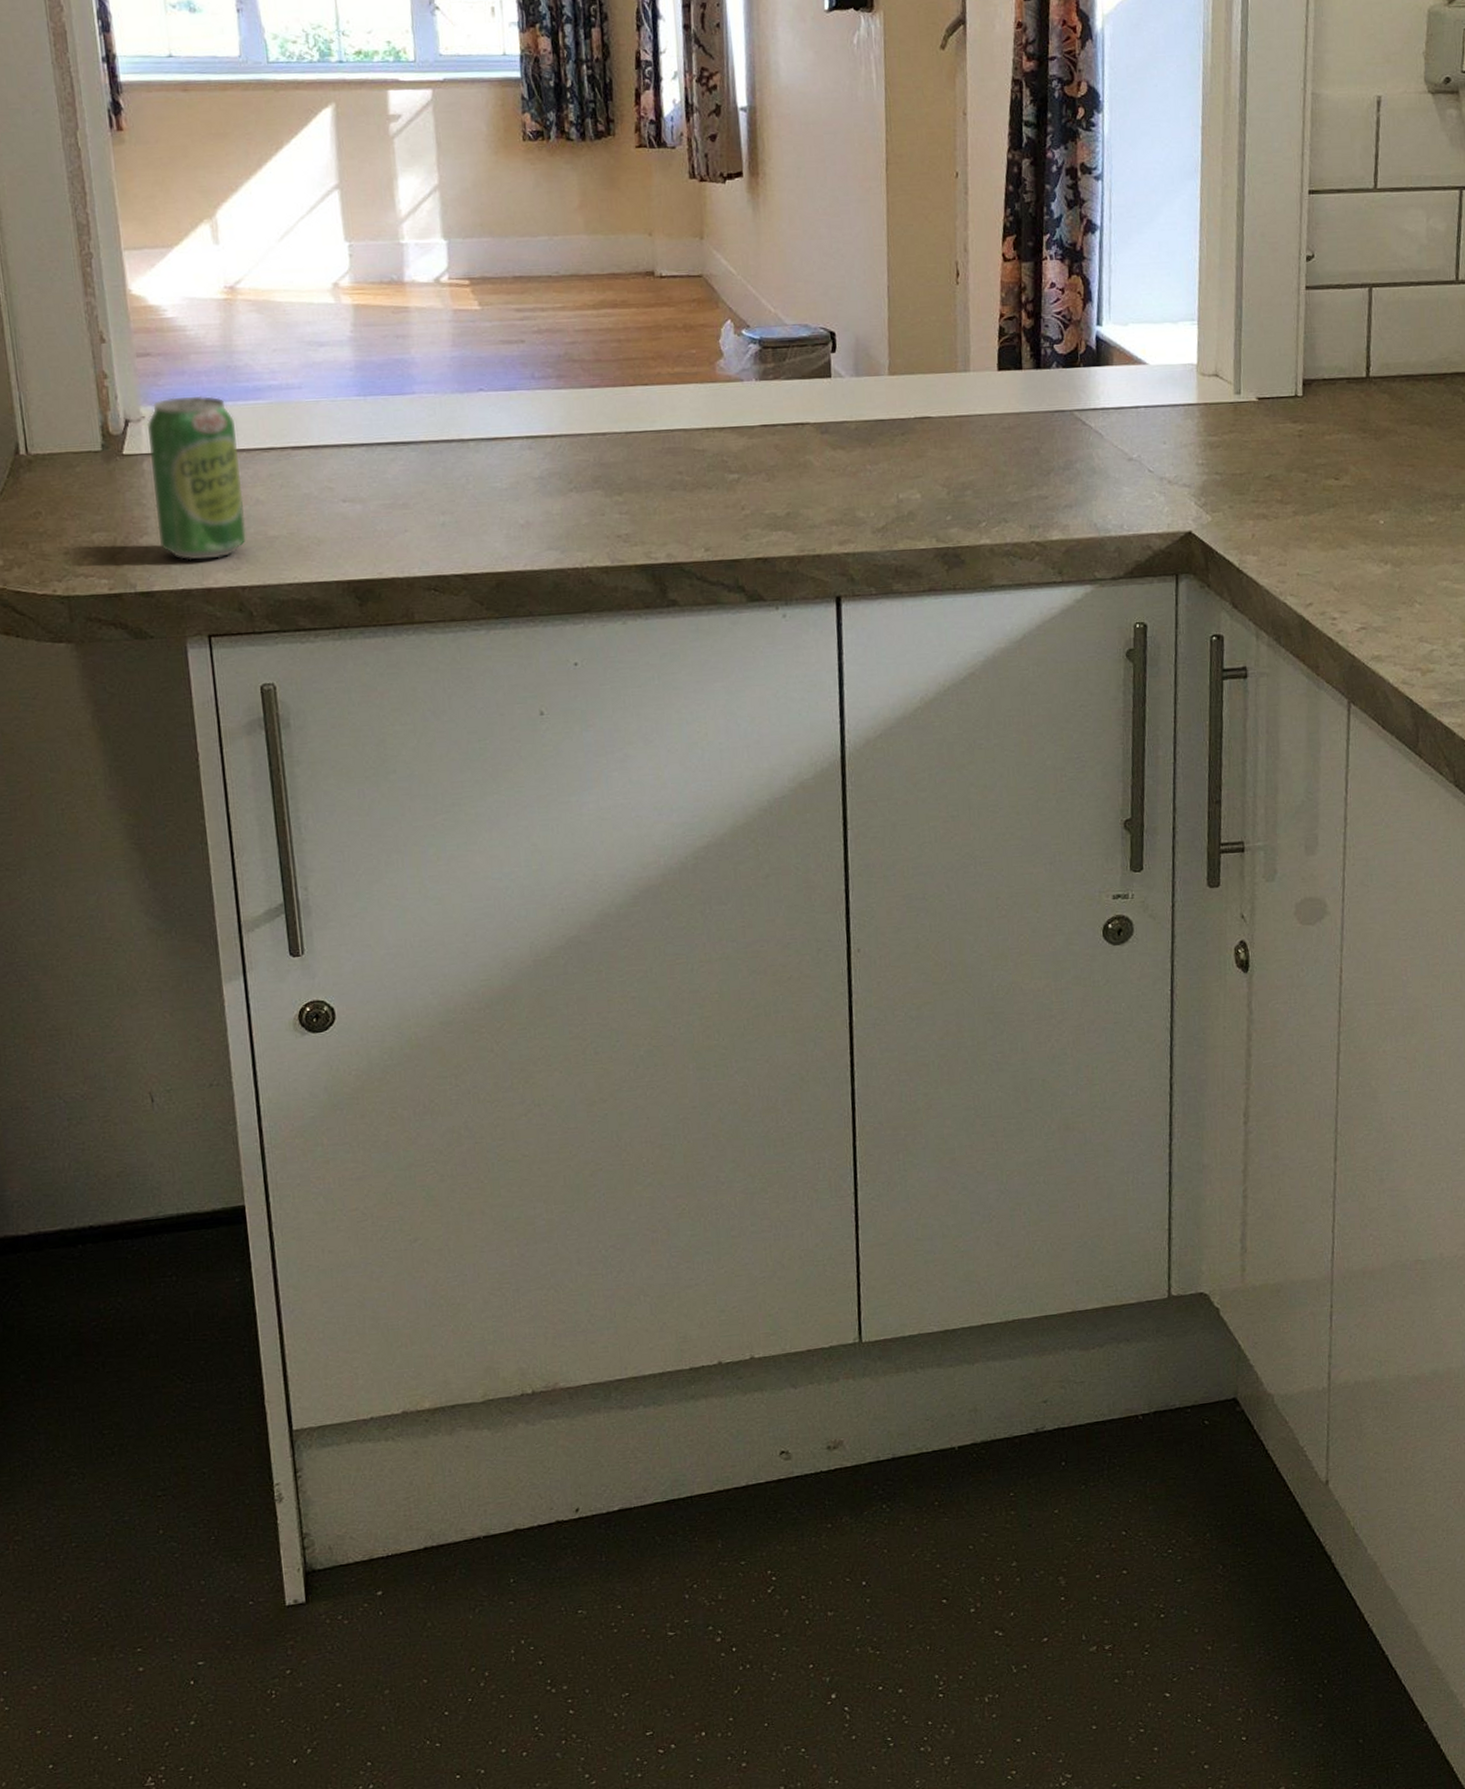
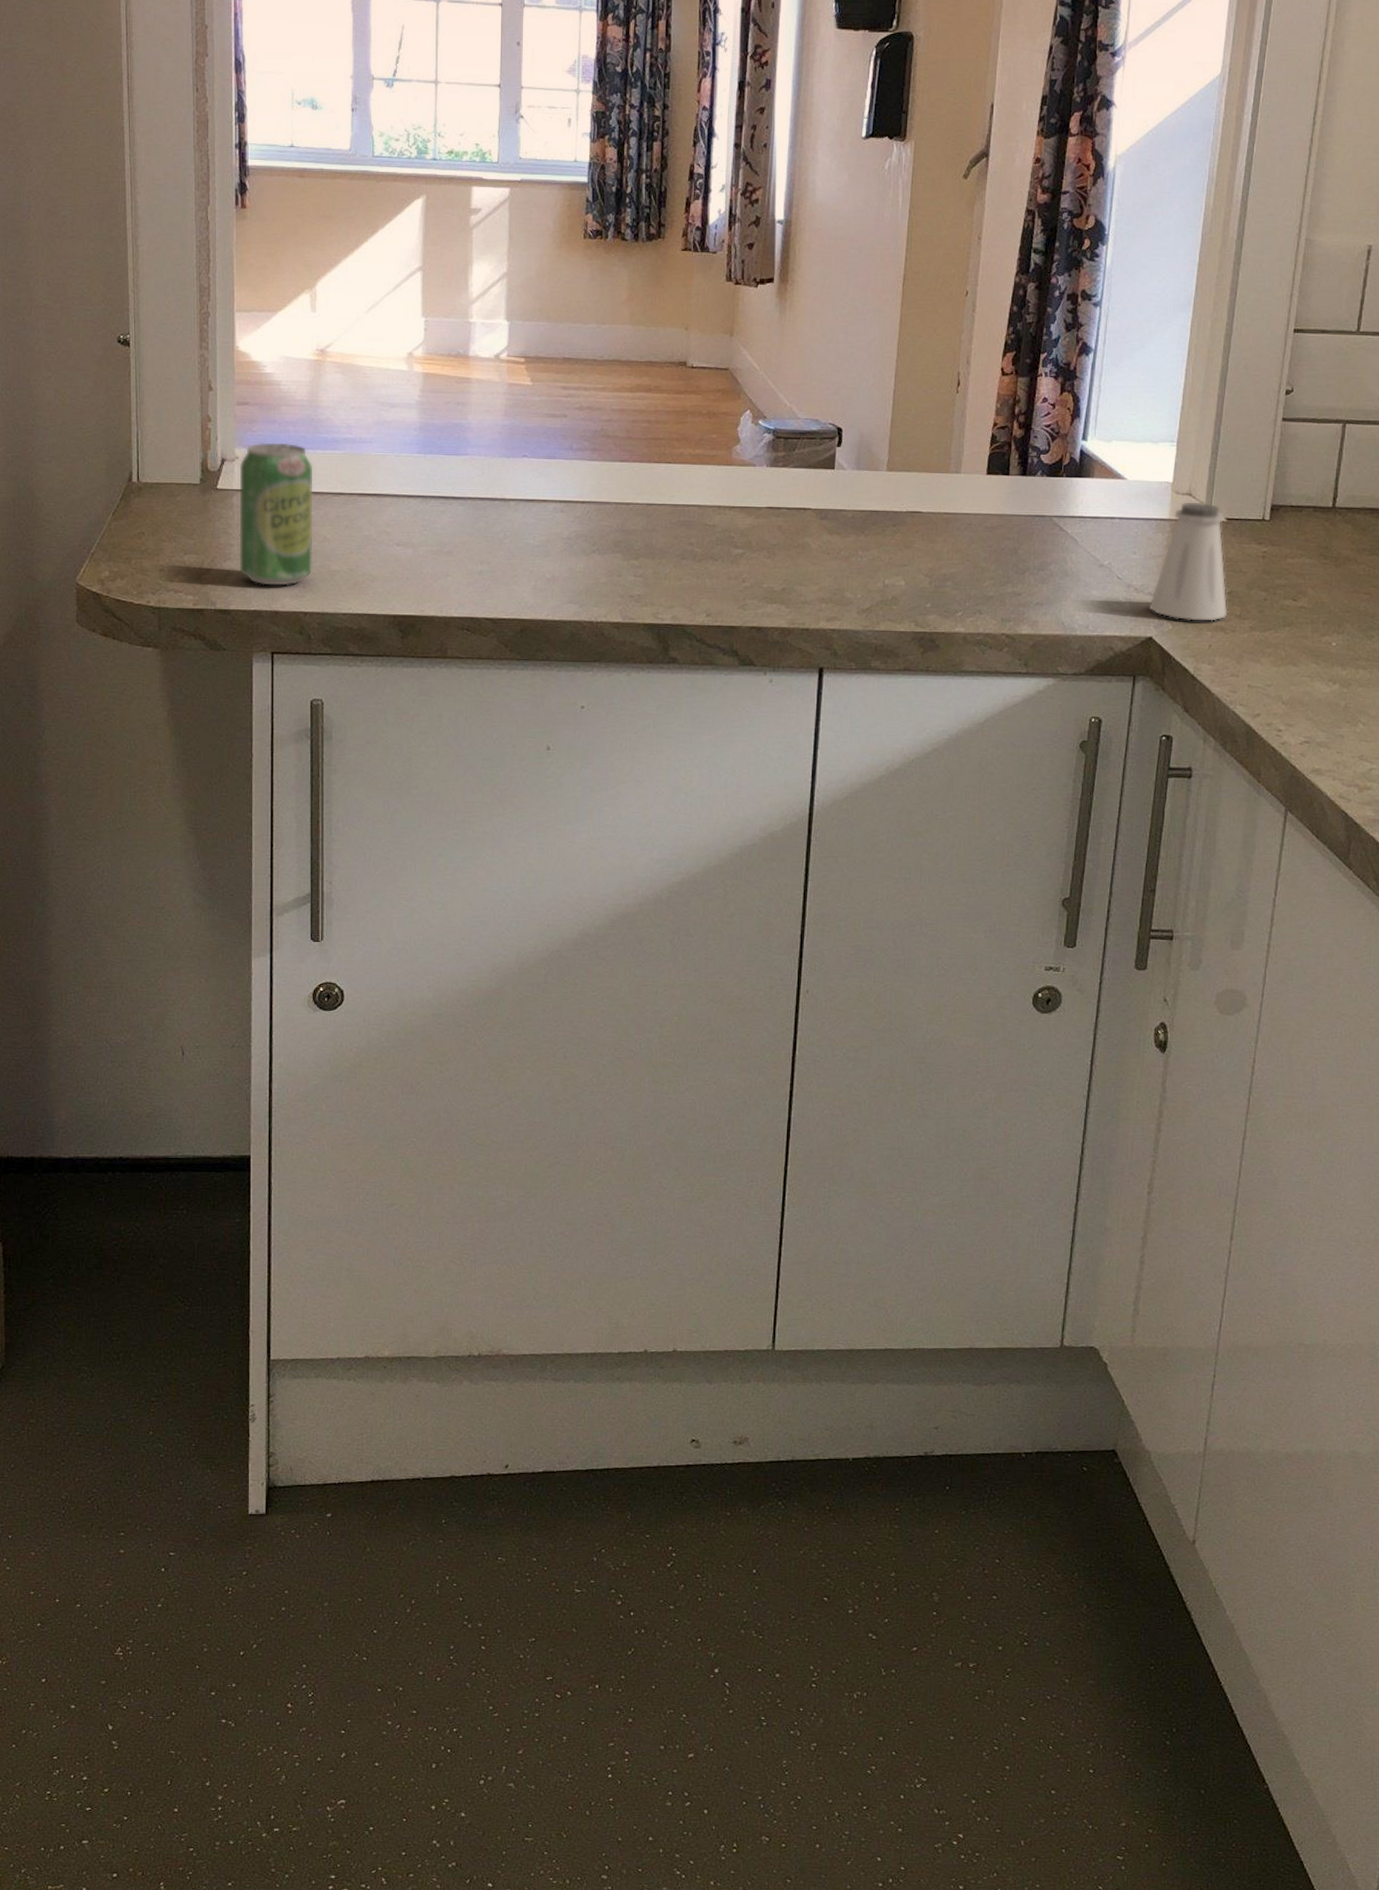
saltshaker: none [1184,382,1268,511] -> present [1148,502,1228,621]

